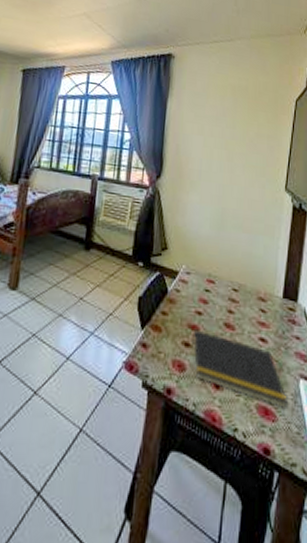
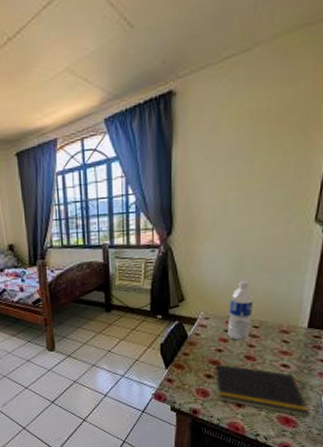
water bottle: none [208,237,233,304] -> present [228,280,253,341]

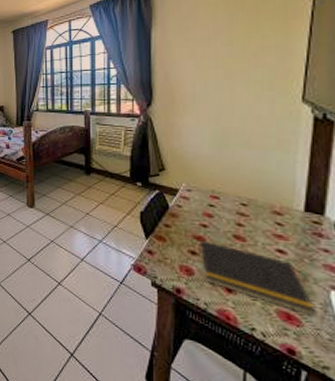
water bottle: present [228,280,253,341] -> none [213,155,239,218]

